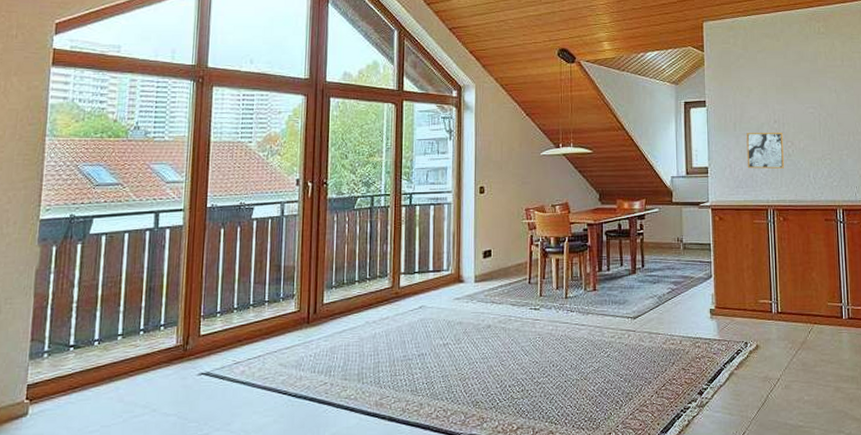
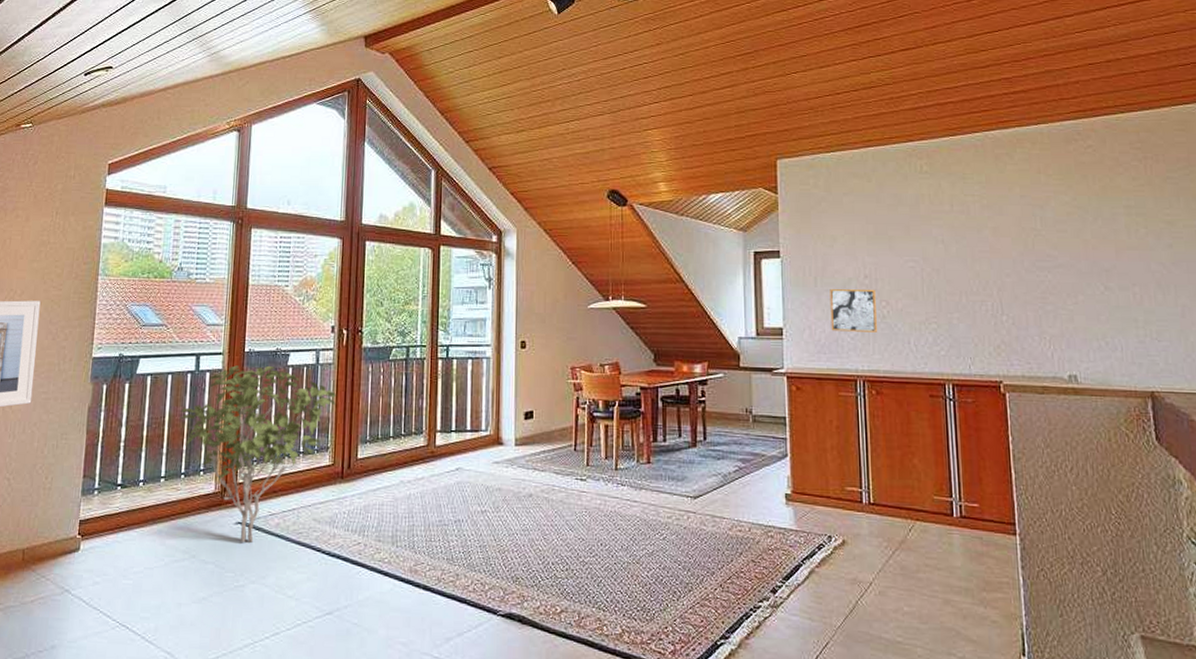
shrub: none [137,220,301,392] -> present [179,365,336,542]

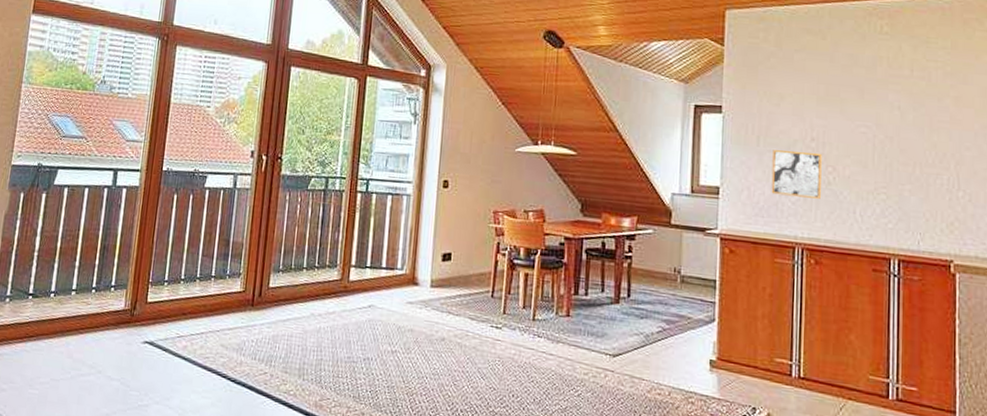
shrub: present [179,365,336,542] -> none [94,183,251,363]

